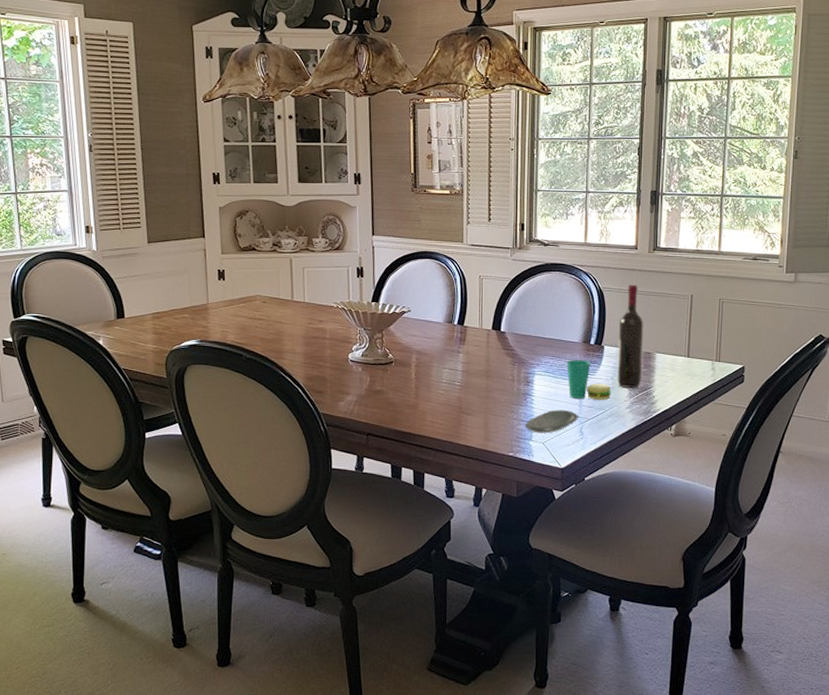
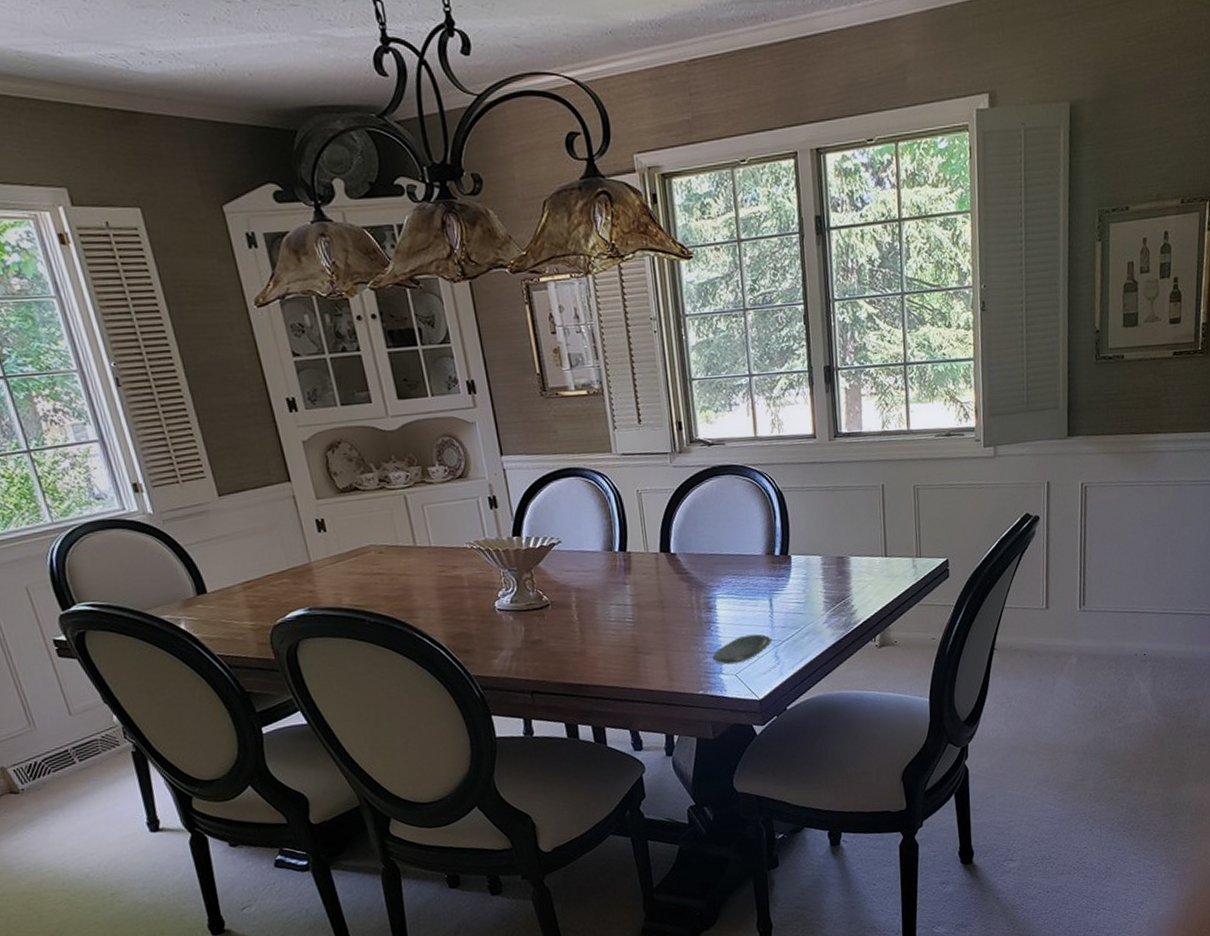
cup: present [567,360,612,401] -> none [751,574,806,620]
wine bottle: present [617,284,644,388] -> none [805,479,837,601]

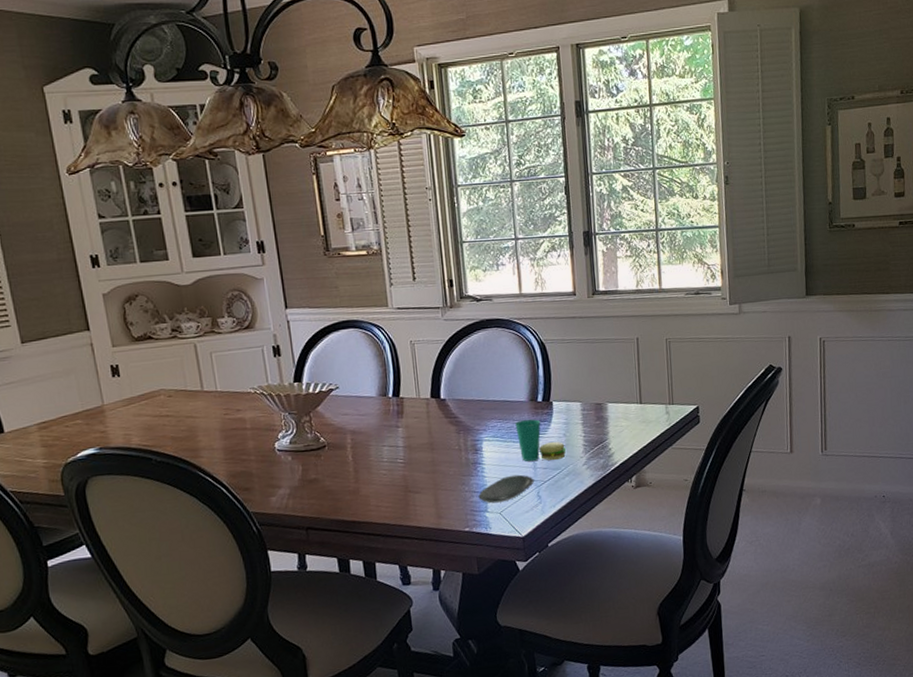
cup: none [751,574,806,620] -> present [515,419,567,462]

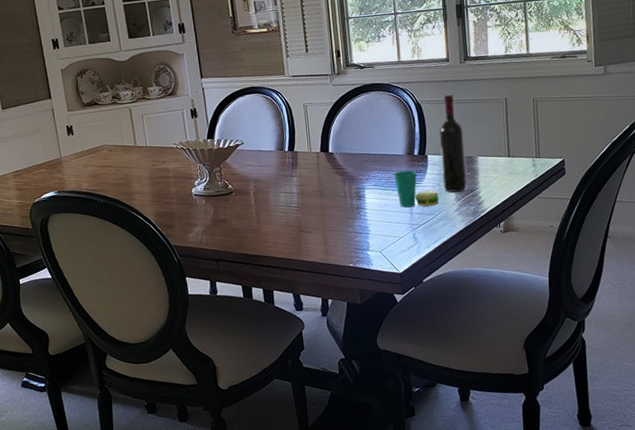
oval tray: present [478,474,534,504] -> none [361,218,411,243]
wine bottle: none [565,332,596,444] -> present [439,94,467,192]

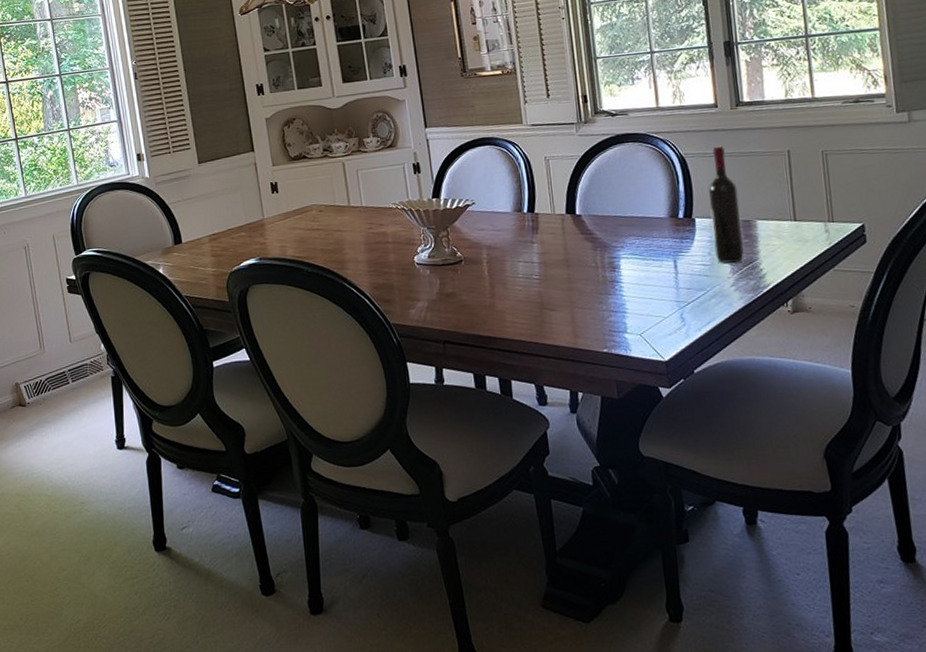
cup: present [394,170,440,207] -> none [655,236,712,281]

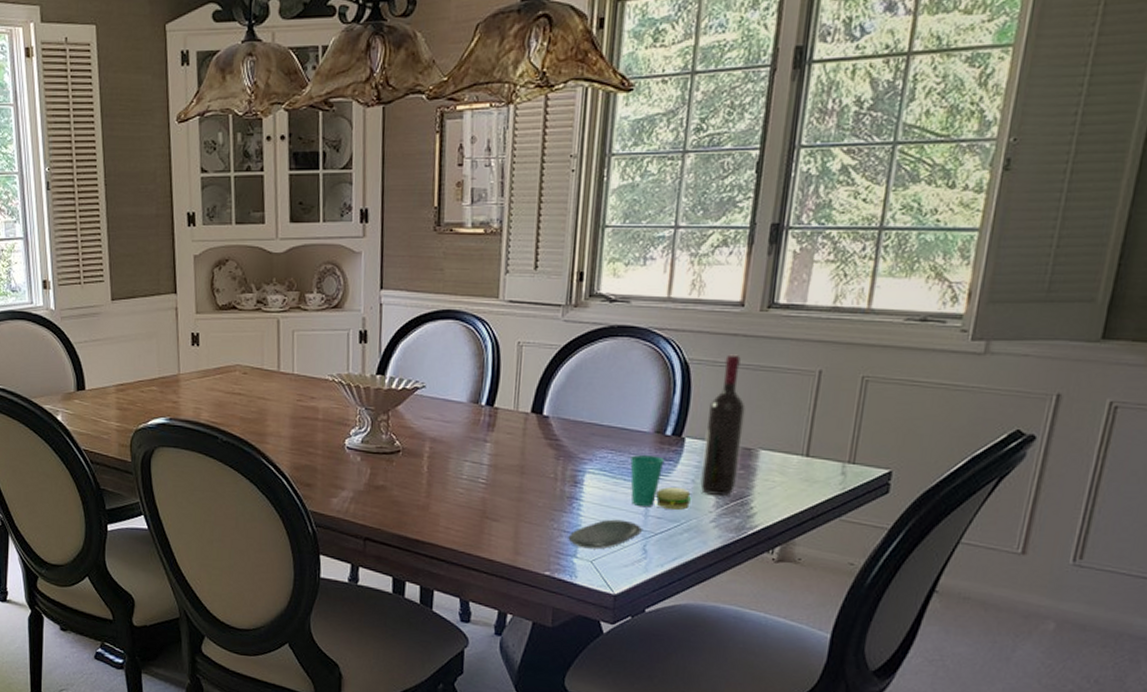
oval tray: none [617,294,677,324] -> present [568,519,642,549]
cup: none [655,236,712,281] -> present [630,455,692,511]

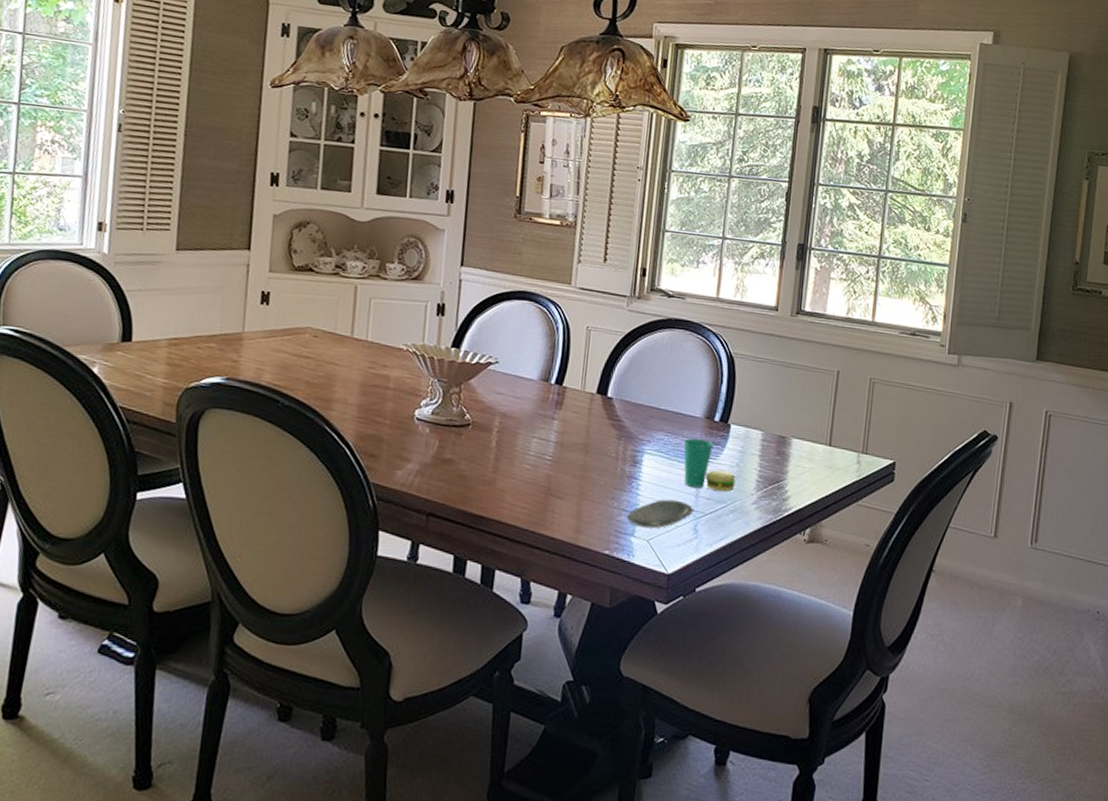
wine bottle: present [700,354,746,496] -> none [743,351,780,479]

